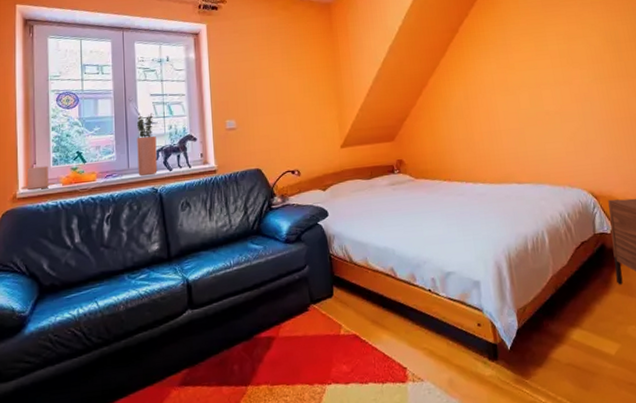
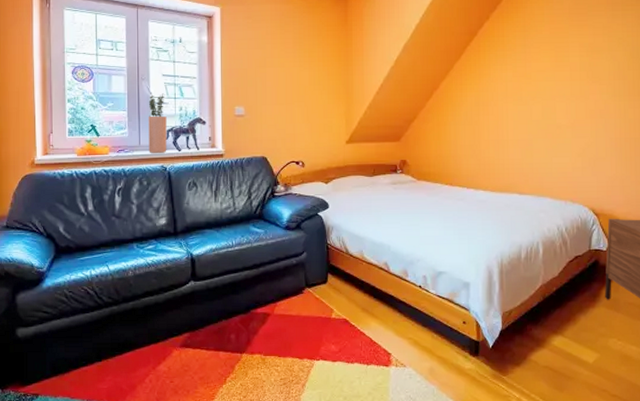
candle: present [20,166,55,191] -> none [38,136,70,158]

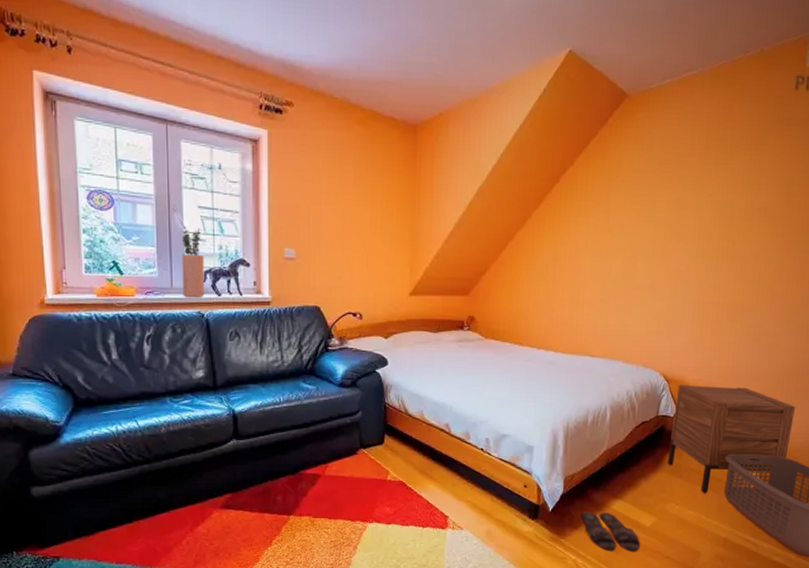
slippers: none [522,347,584,390] -> present [581,511,640,552]

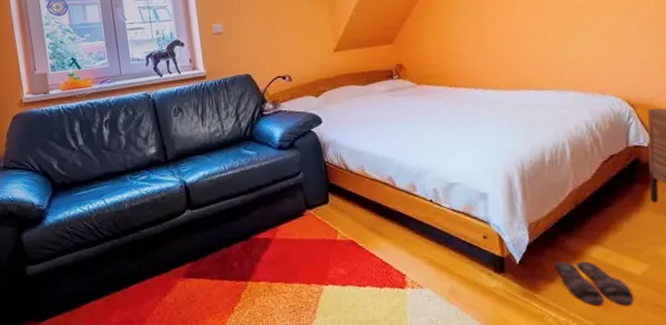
candle: none [48,272,88,298] -> present [25,72,55,96]
vase: present [181,226,205,297] -> none [124,18,149,81]

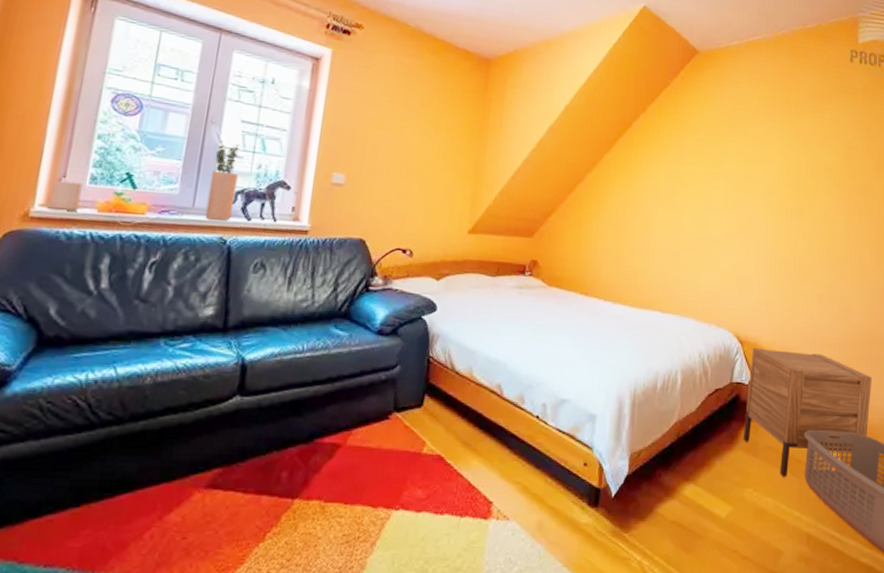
vase: none [124,18,149,81] -> present [205,140,241,221]
slippers: present [554,261,633,306] -> none [648,497,715,551]

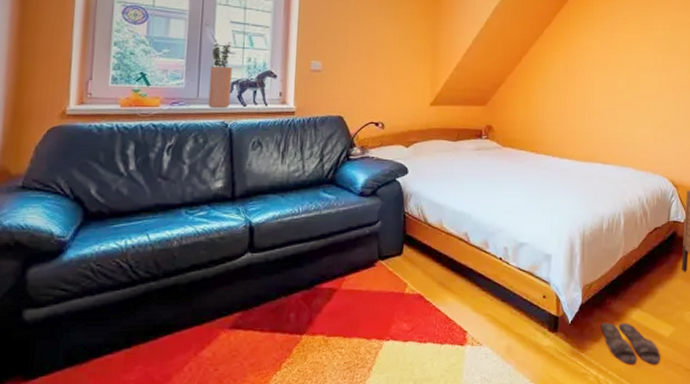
candle: present [36,180,87,212] -> none [71,82,112,108]
slippers: none [648,497,715,551] -> present [600,322,660,365]

